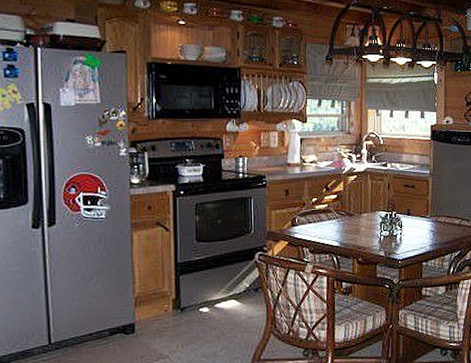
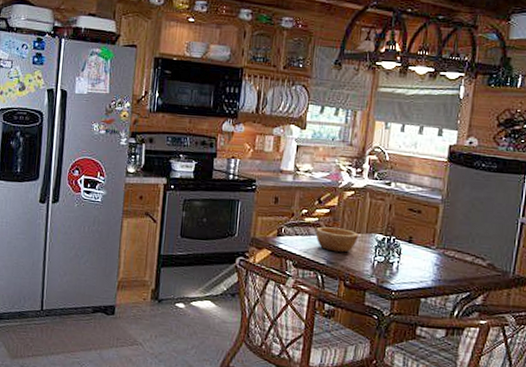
bowl: none [327,211,364,234] -> present [316,226,358,253]

